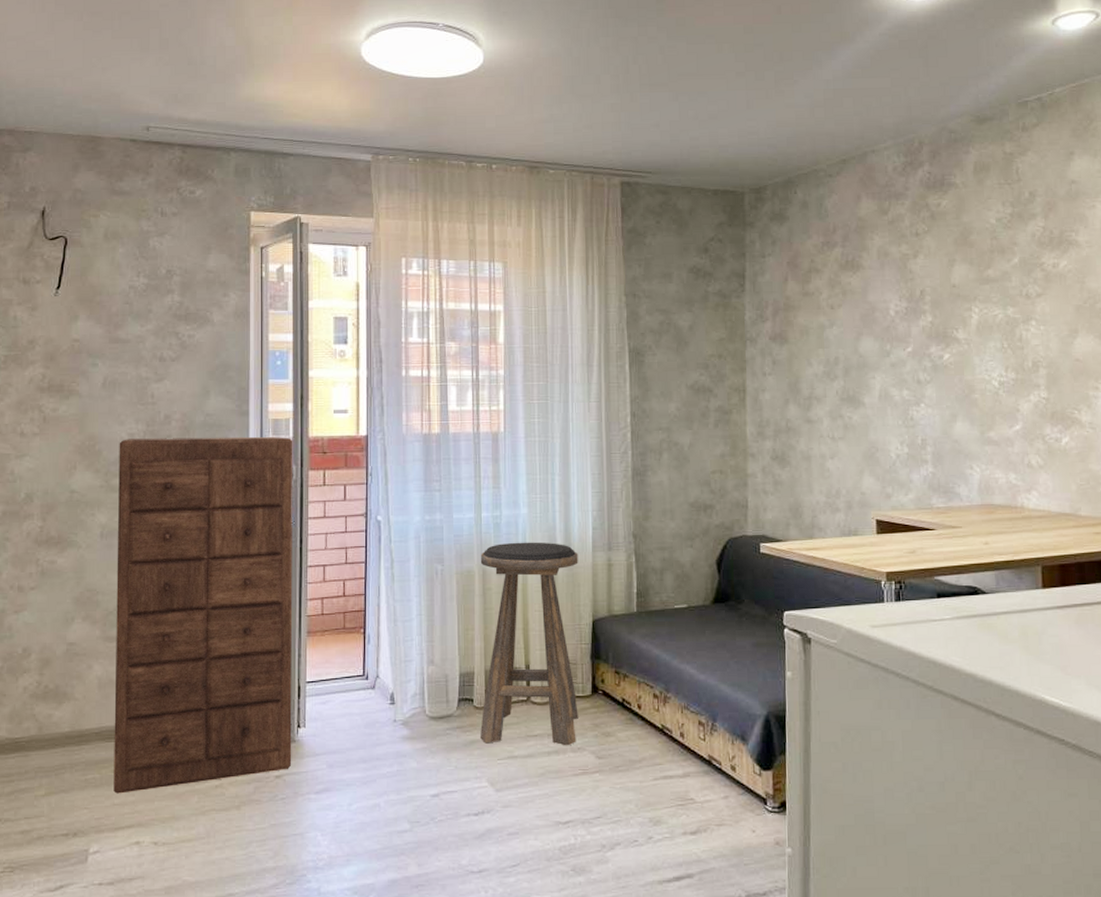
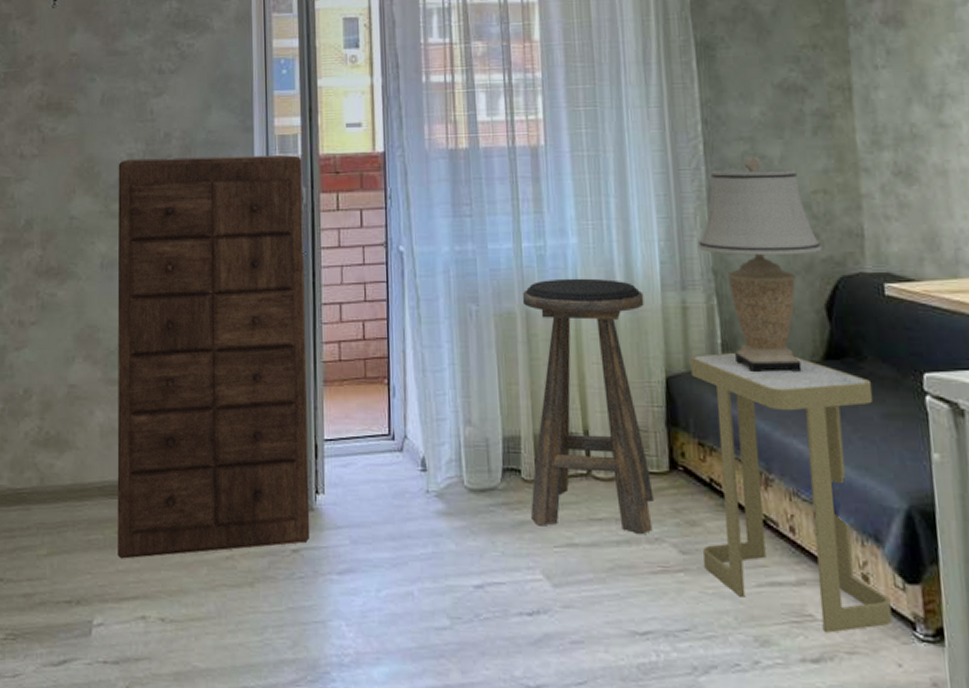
side table: none [612,599,751,811] -> present [690,352,893,633]
table lamp: none [622,443,717,615] -> present [697,156,823,373]

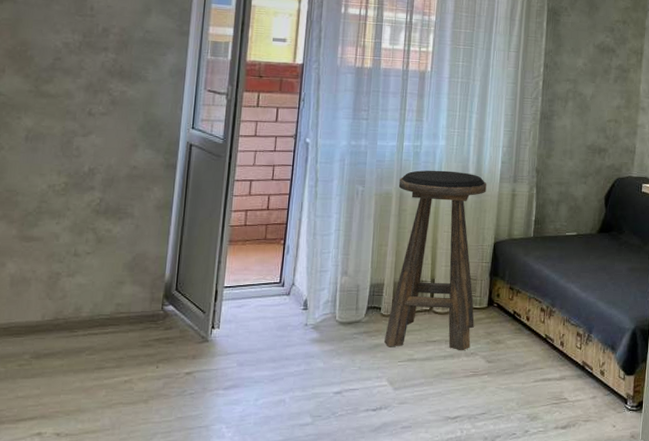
dresser: present [117,155,310,559] -> none [18,47,231,387]
side table: present [690,352,893,633] -> none [502,226,625,409]
table lamp: present [697,156,823,373] -> none [528,93,609,241]

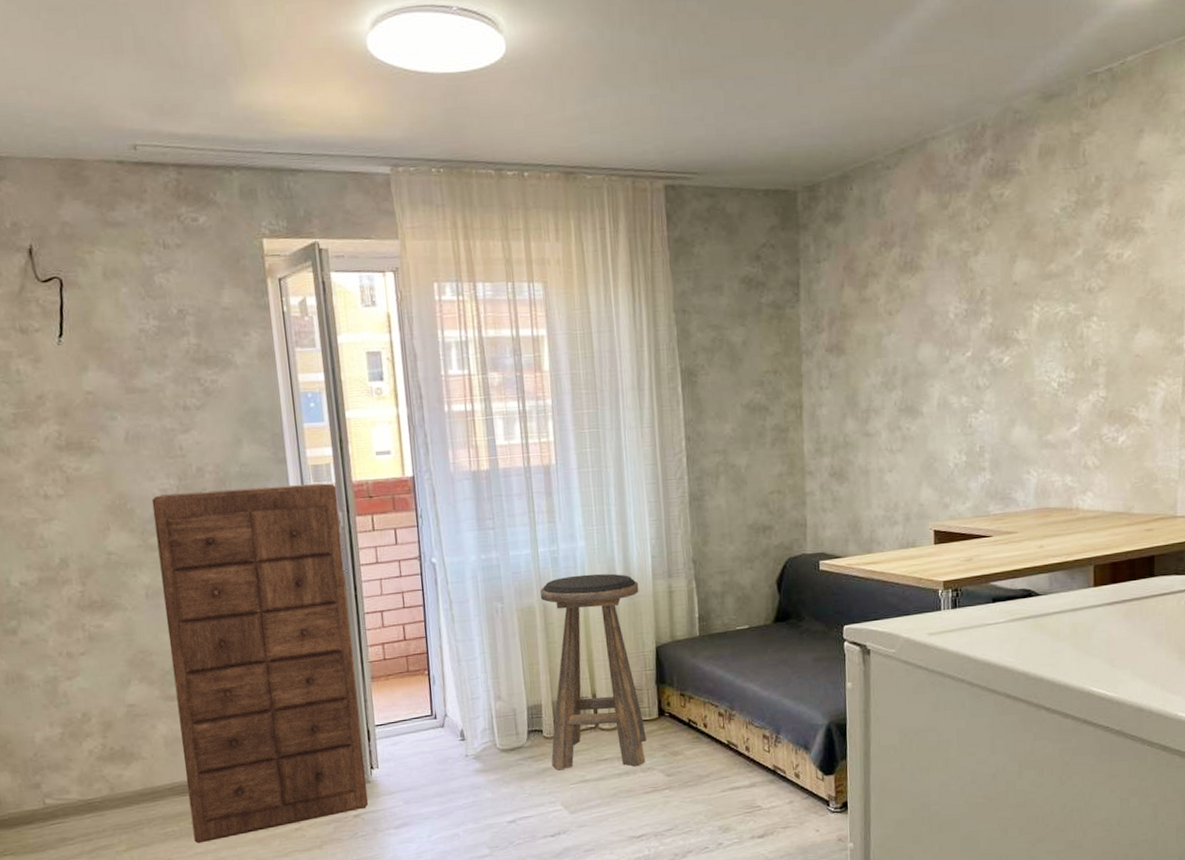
dresser: none [18,47,231,387] -> present [151,483,369,844]

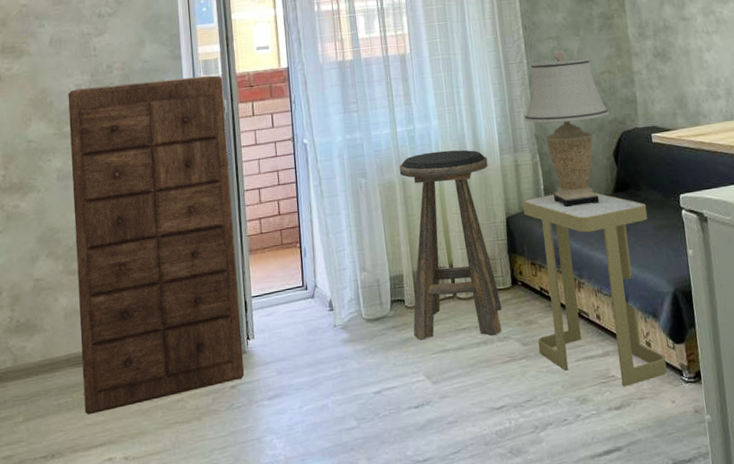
side table: none [674,621,814,817] -> present [522,192,667,387]
table lamp: none [681,465,776,637] -> present [524,50,610,208]

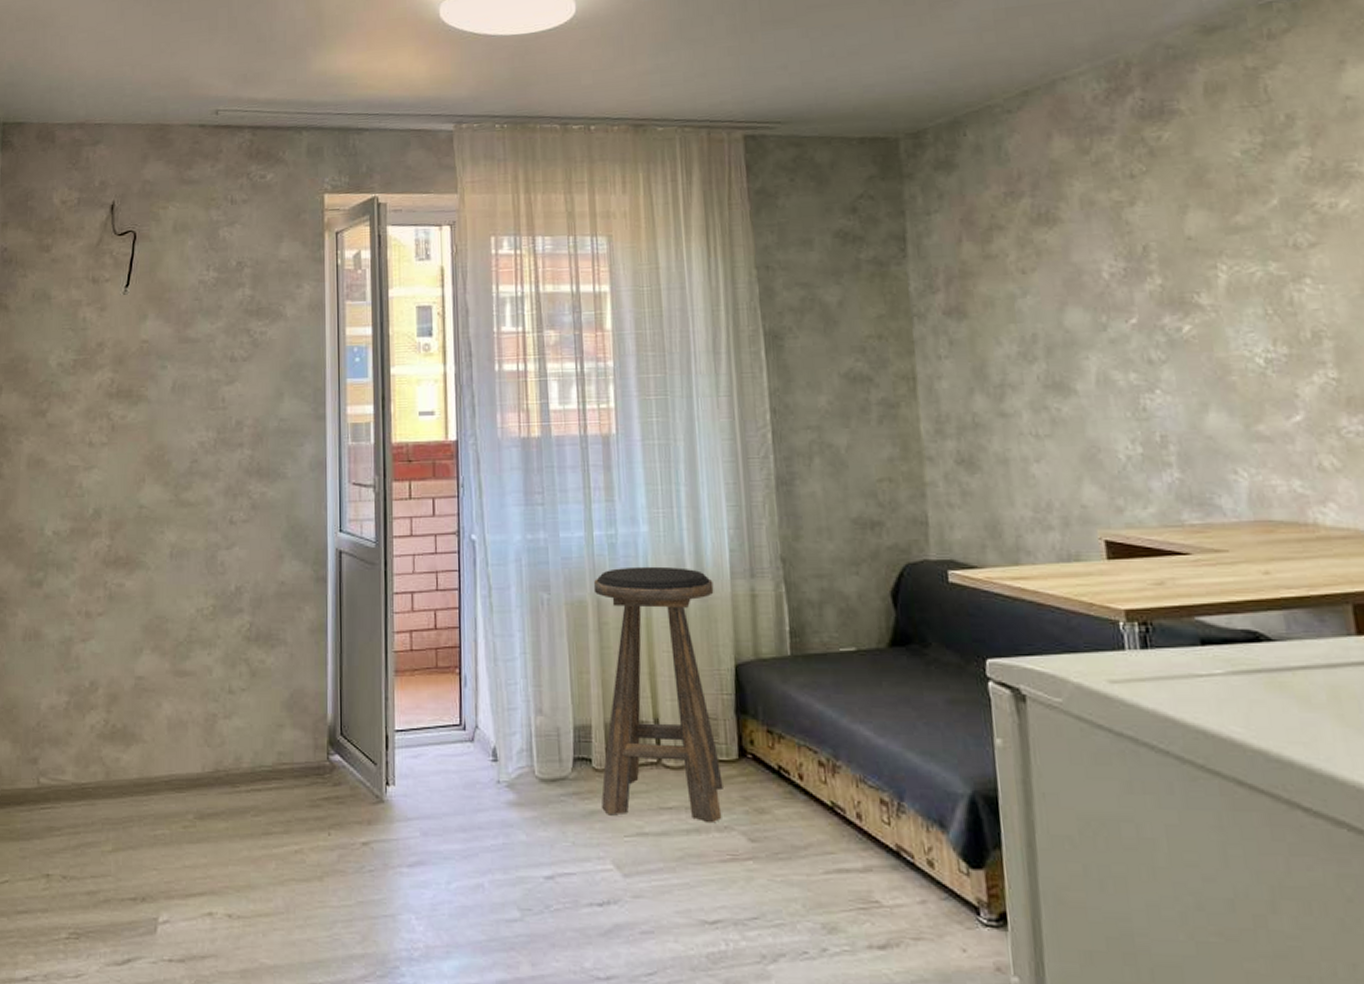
dresser: present [68,75,245,415] -> none [184,443,381,854]
side table: present [522,192,667,387] -> none [759,639,957,919]
table lamp: present [524,50,610,208] -> none [766,445,888,660]

